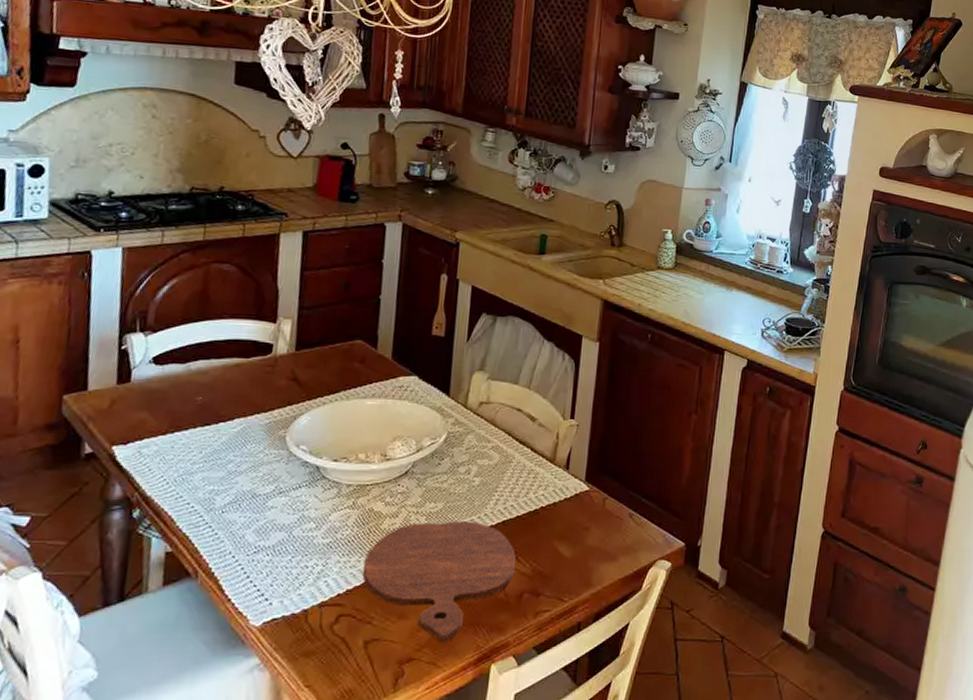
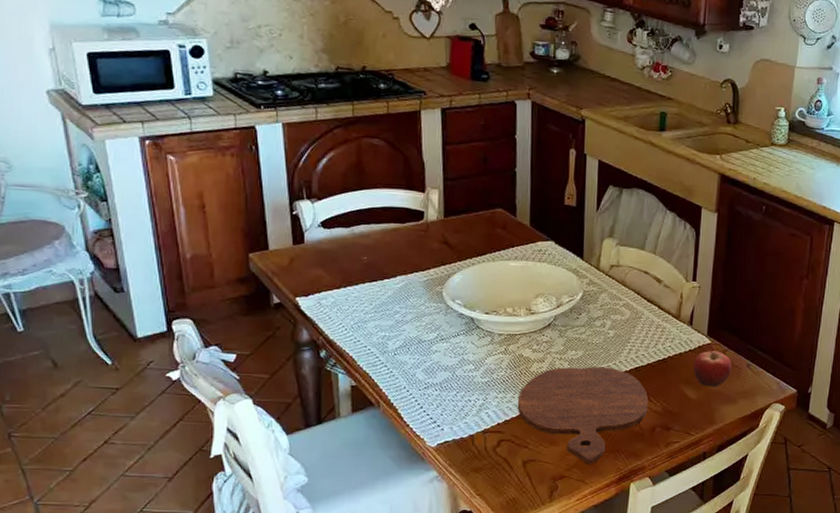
fruit: none [569,499,612,543] -> present [693,351,732,388]

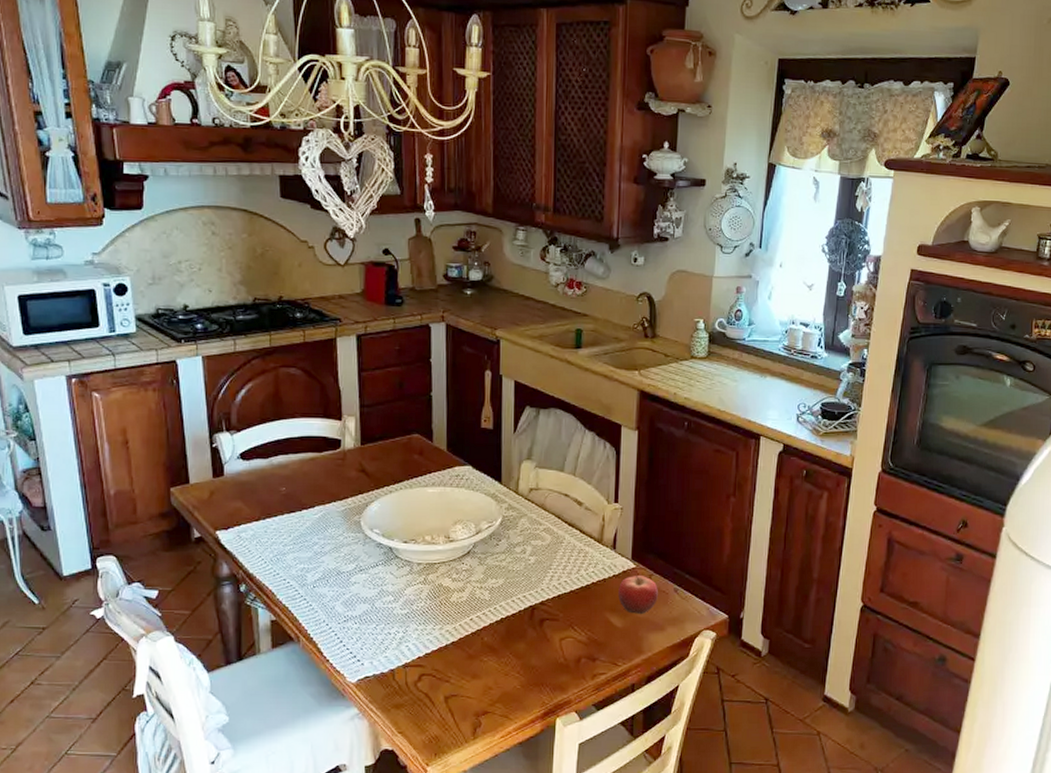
cutting board: present [517,366,649,465] -> none [438,595,573,700]

